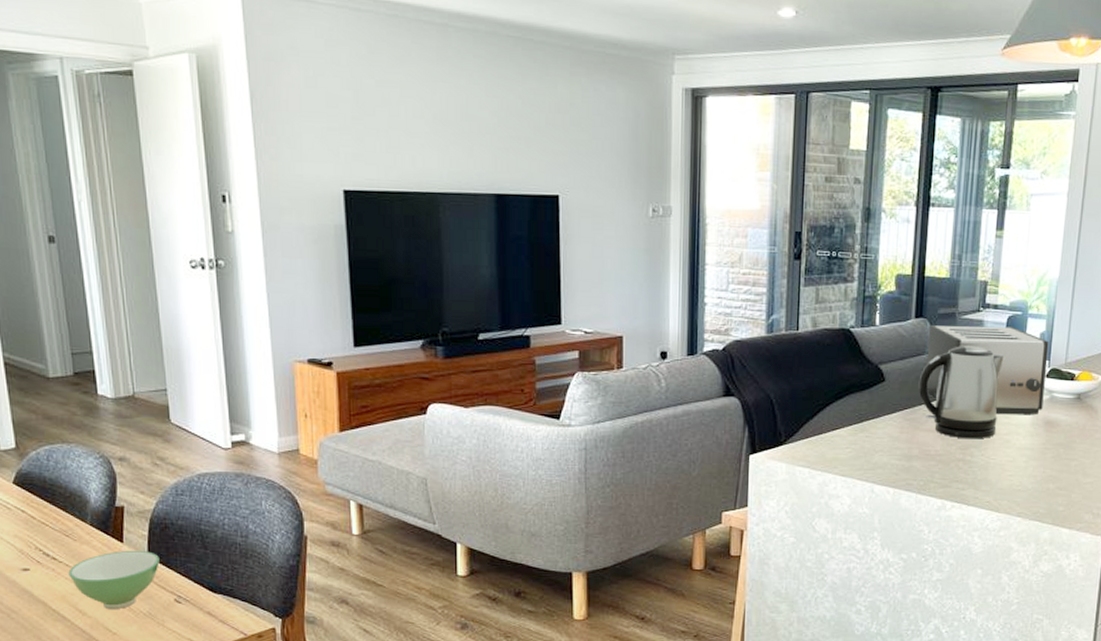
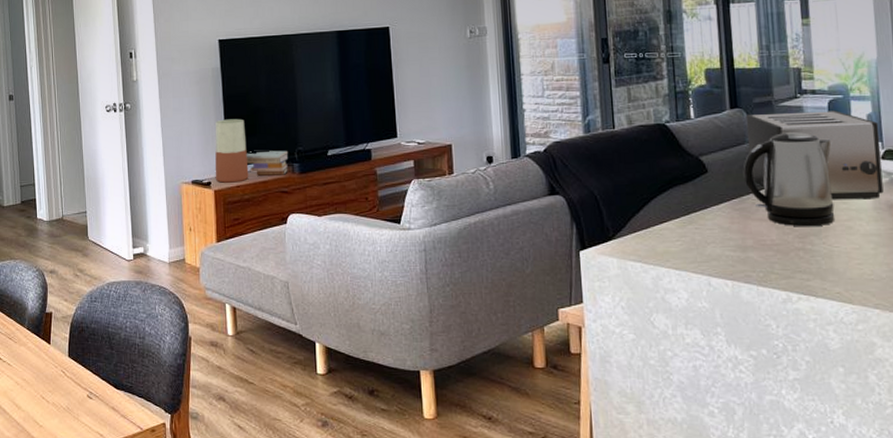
bowl: present [68,550,161,610] -> none [9,350,78,404]
vase: none [337,288,381,365] -> present [215,118,249,183]
books: none [377,329,431,359] -> present [246,150,289,176]

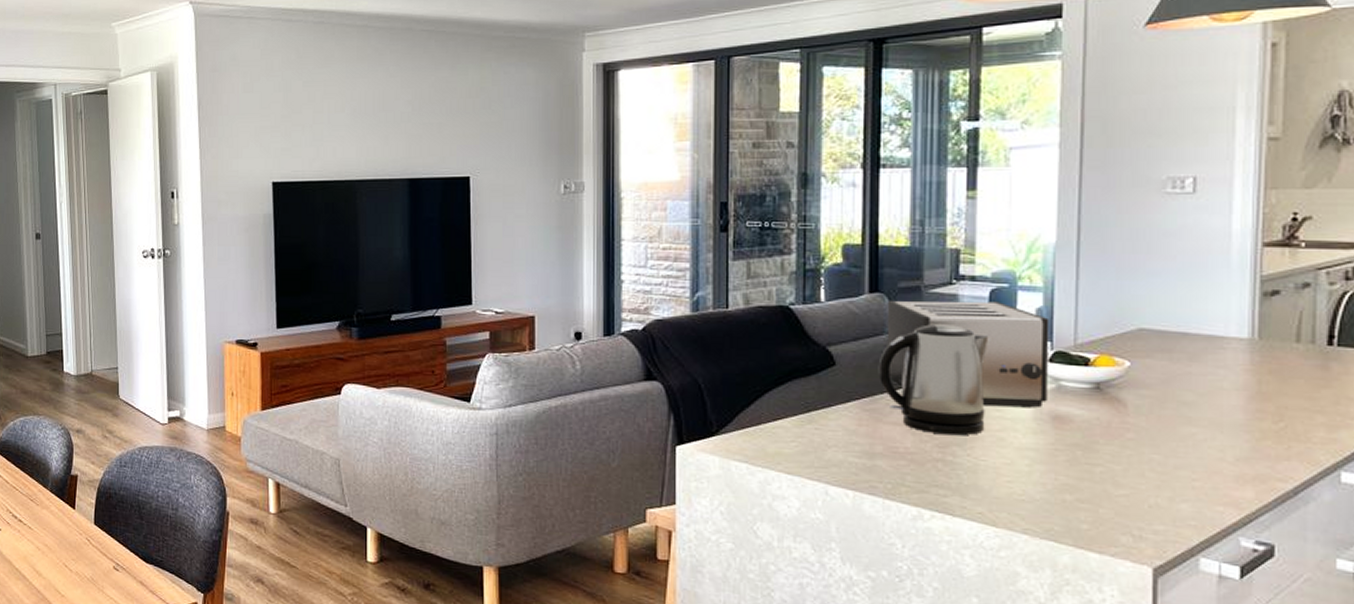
vase: present [215,118,249,183] -> none [262,273,300,345]
books: present [246,150,289,176] -> none [298,311,346,340]

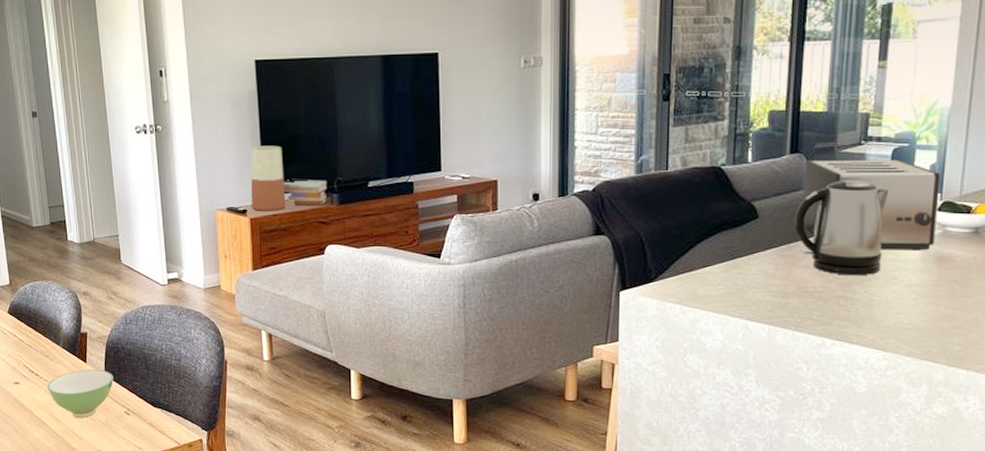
bowl: none [30,516,104,573] -> present [47,369,114,419]
vase: none [262,273,300,345] -> present [250,145,286,211]
books: none [298,311,346,340] -> present [283,180,328,205]

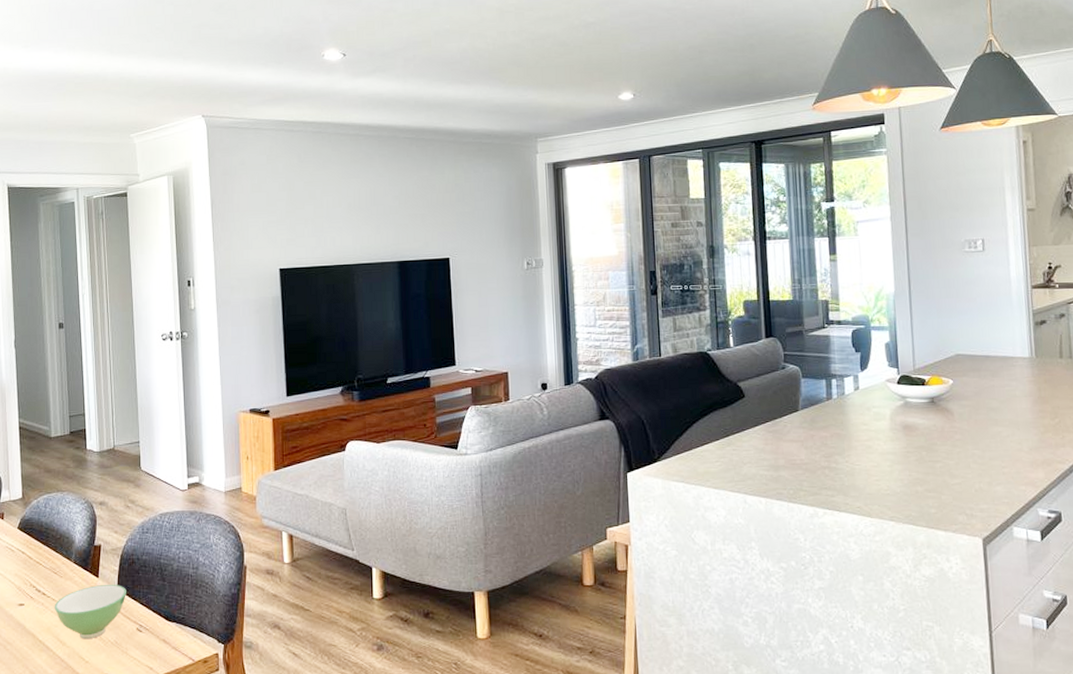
vase: present [250,145,286,211] -> none [273,347,308,411]
books: present [283,180,328,205] -> none [305,378,348,404]
kettle: present [794,180,890,275] -> none [776,359,857,446]
toaster: present [803,159,941,251] -> none [779,339,899,422]

